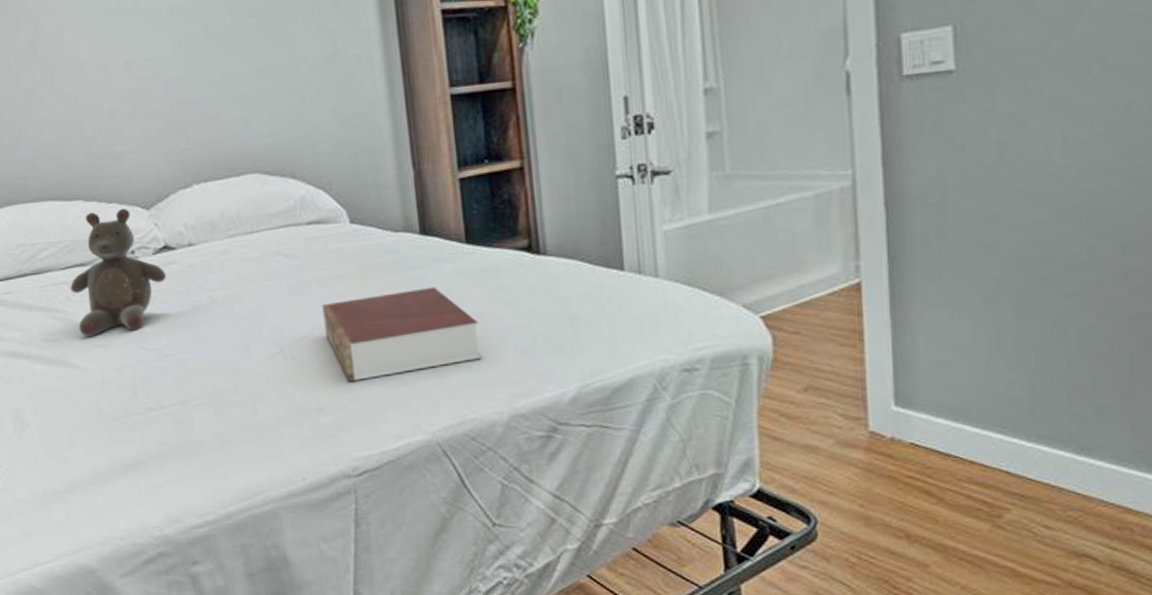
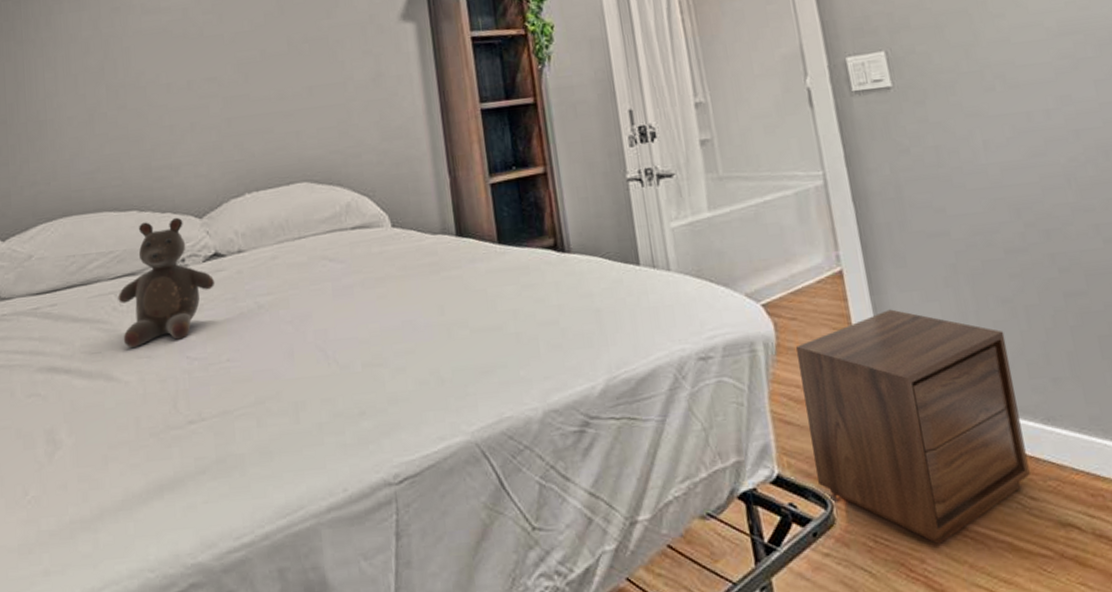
book: present [322,287,482,382] -> none [365,286,516,385]
nightstand: none [796,326,1049,564] -> present [796,309,1030,544]

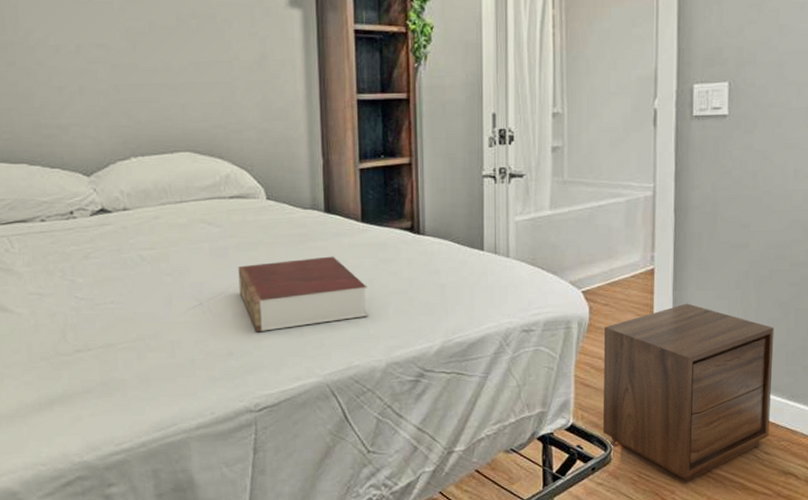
stuffed bear: present [118,217,215,349] -> none [10,173,102,286]
book: none [365,286,516,385] -> present [238,256,368,333]

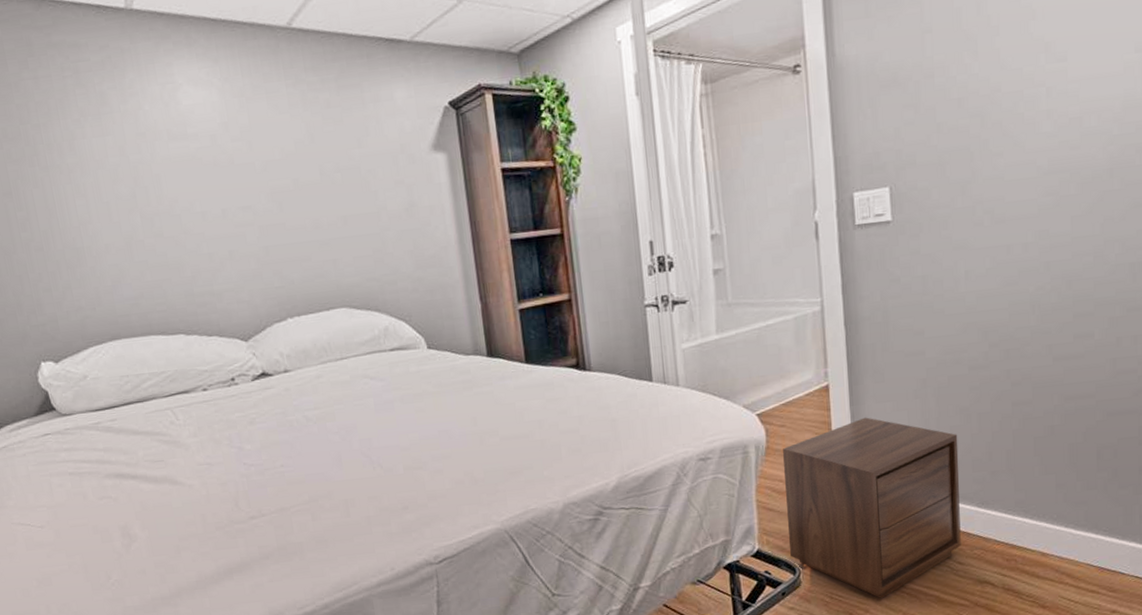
book: present [238,256,368,333] -> none [405,400,541,484]

